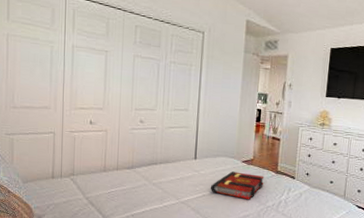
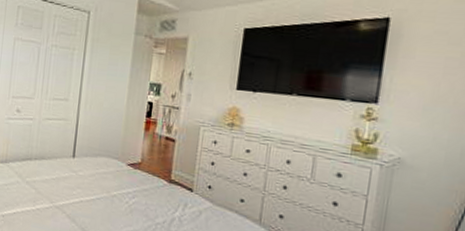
book: present [210,171,264,199] -> none [88,175,154,212]

